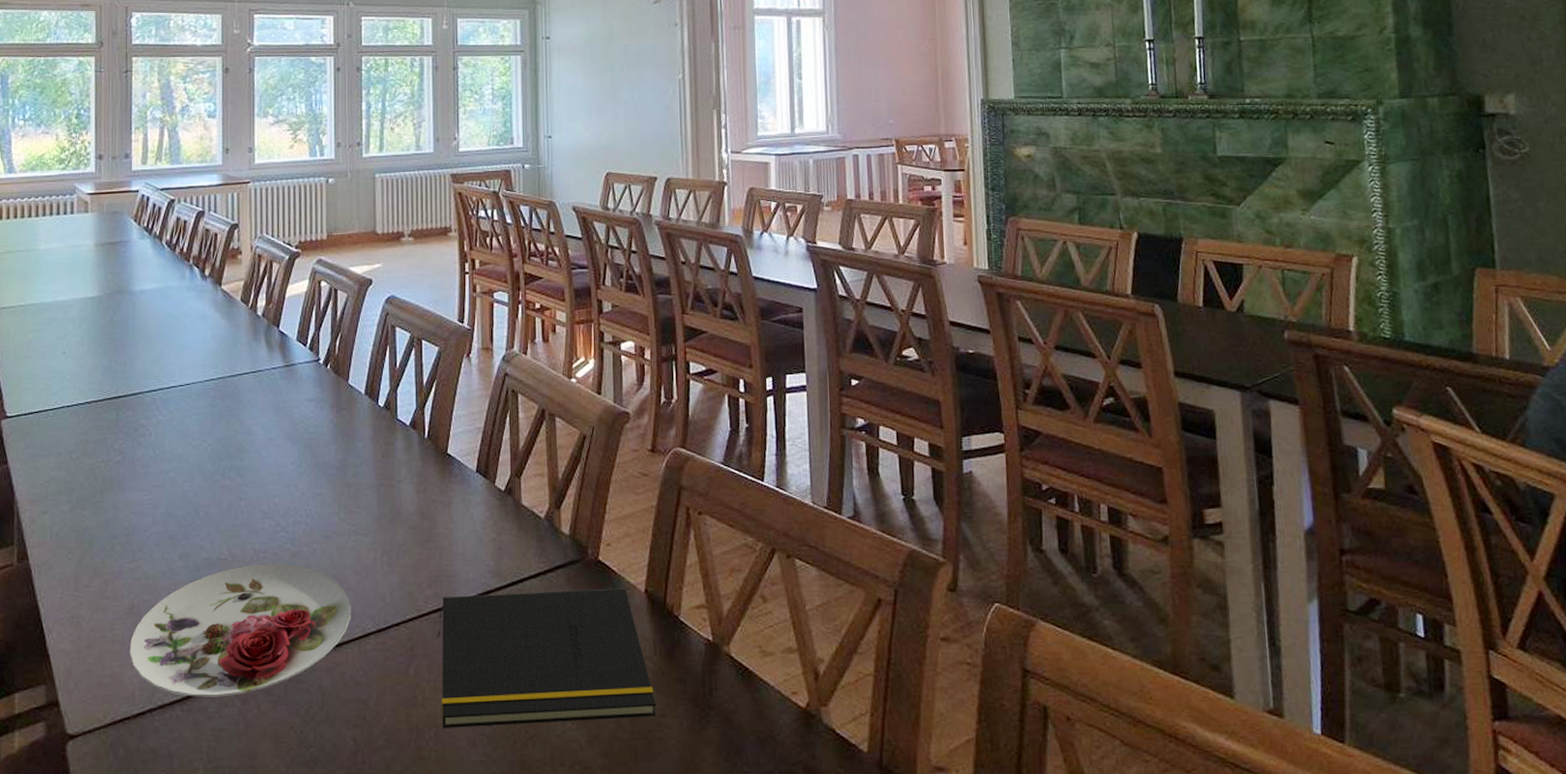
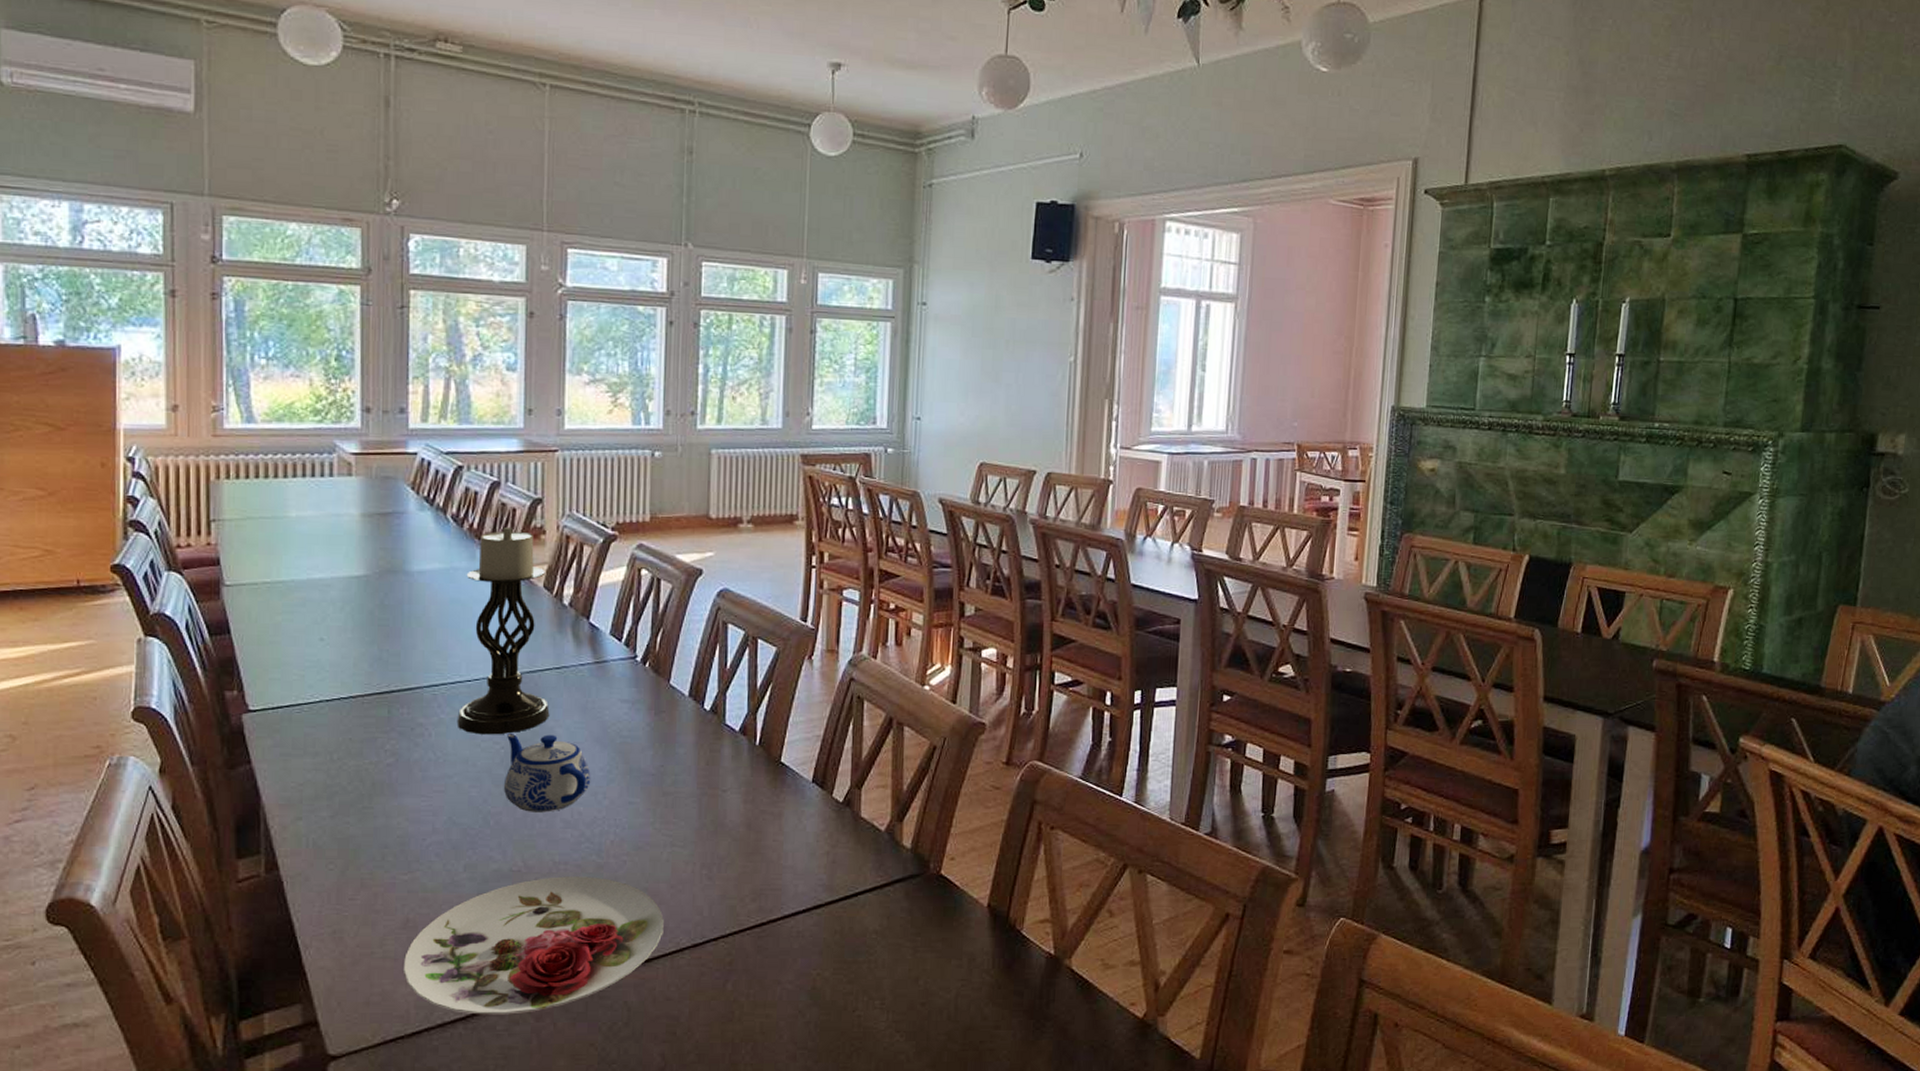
candle holder: none [172,249,248,434] -> present [457,526,550,735]
teapot: none [212,432,284,504] -> present [504,734,591,812]
notepad: present [438,588,657,728] -> none [760,902,991,1042]

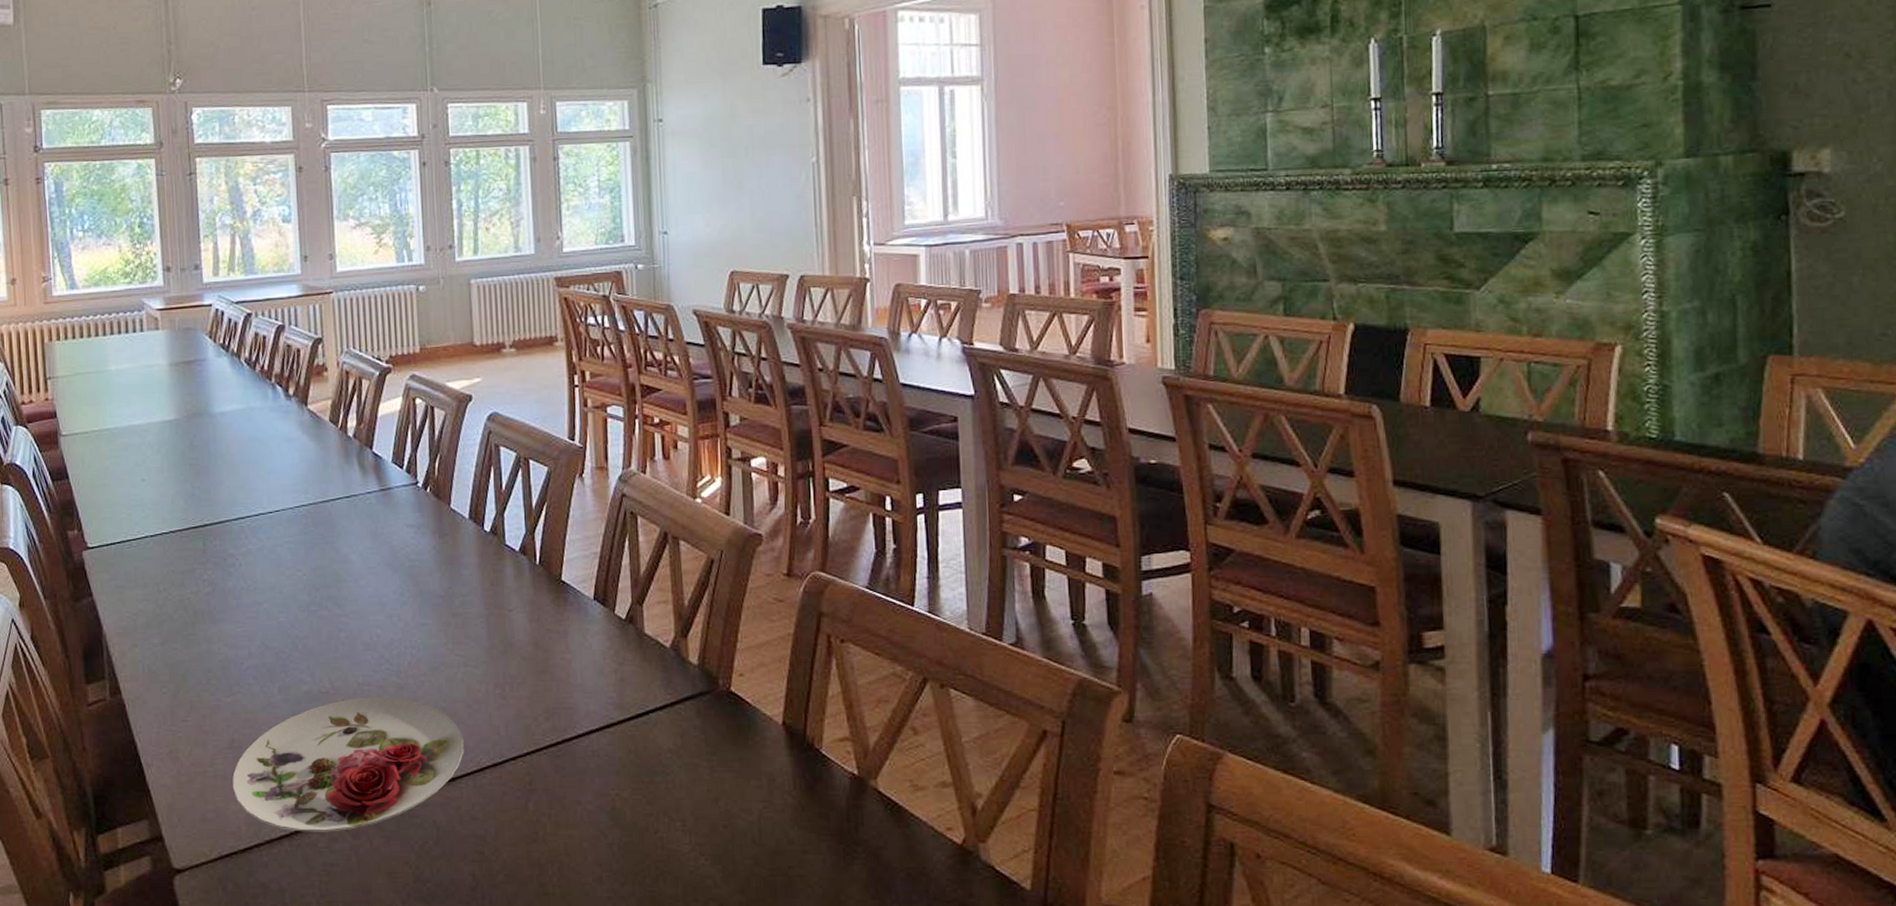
candle holder: present [457,526,550,735] -> none [261,366,344,563]
teapot: present [504,734,591,812] -> none [308,560,386,636]

